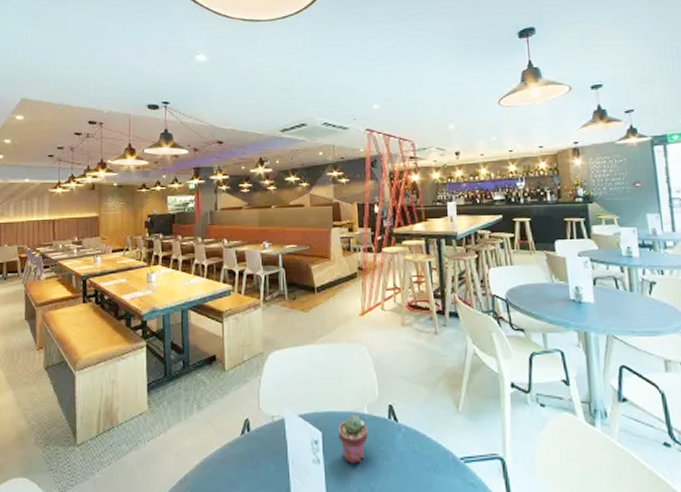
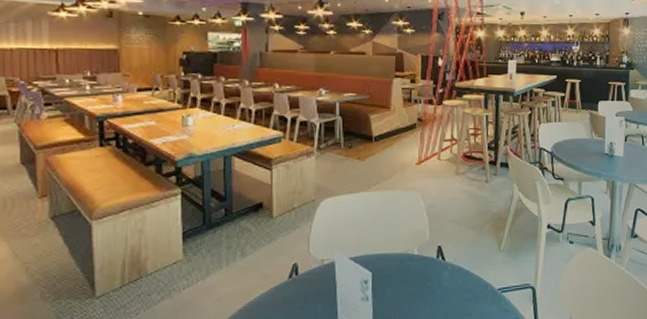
potted succulent: present [338,414,368,464] -> none [388,255,416,299]

